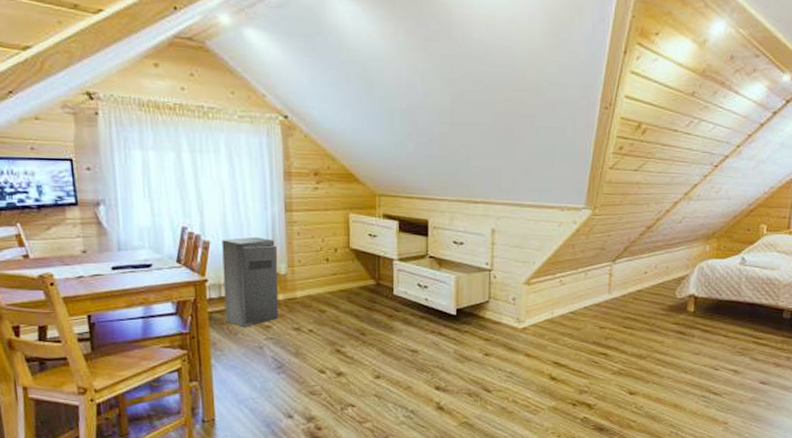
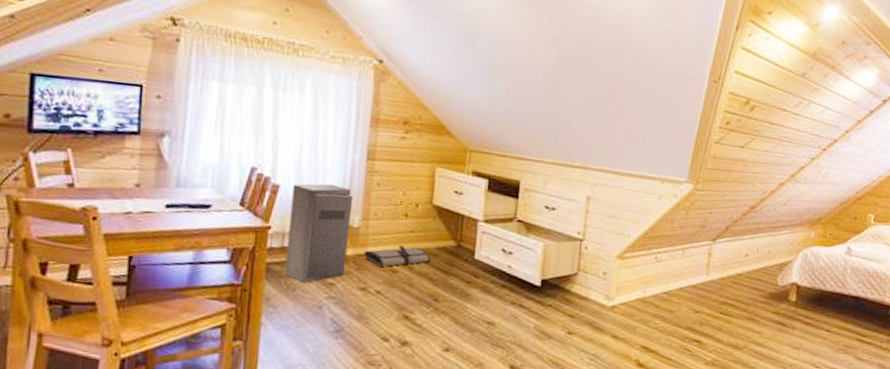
tool roll: none [294,288,354,309] -> present [364,245,431,268]

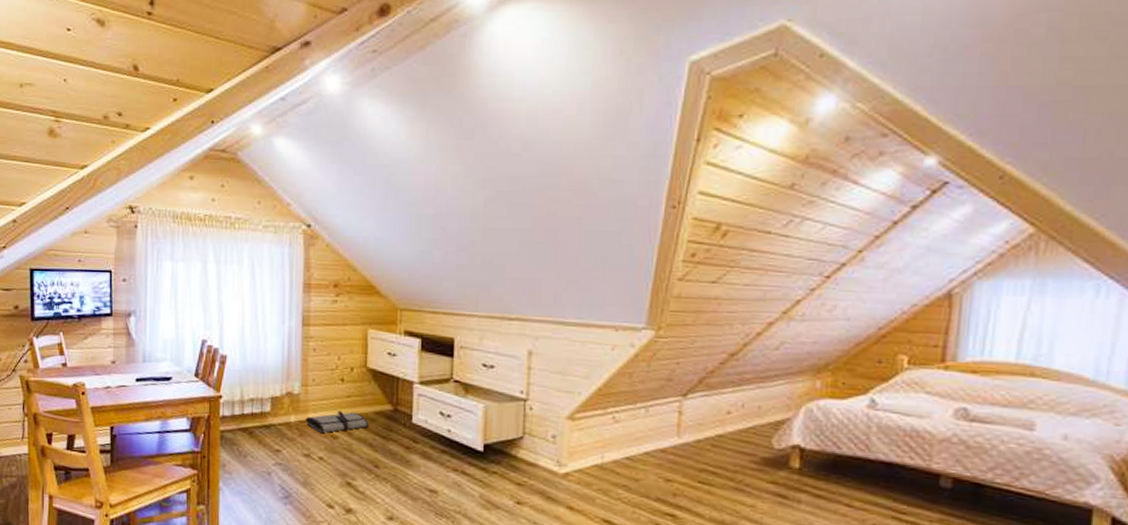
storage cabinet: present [284,184,354,283] -> none [236,352,292,450]

